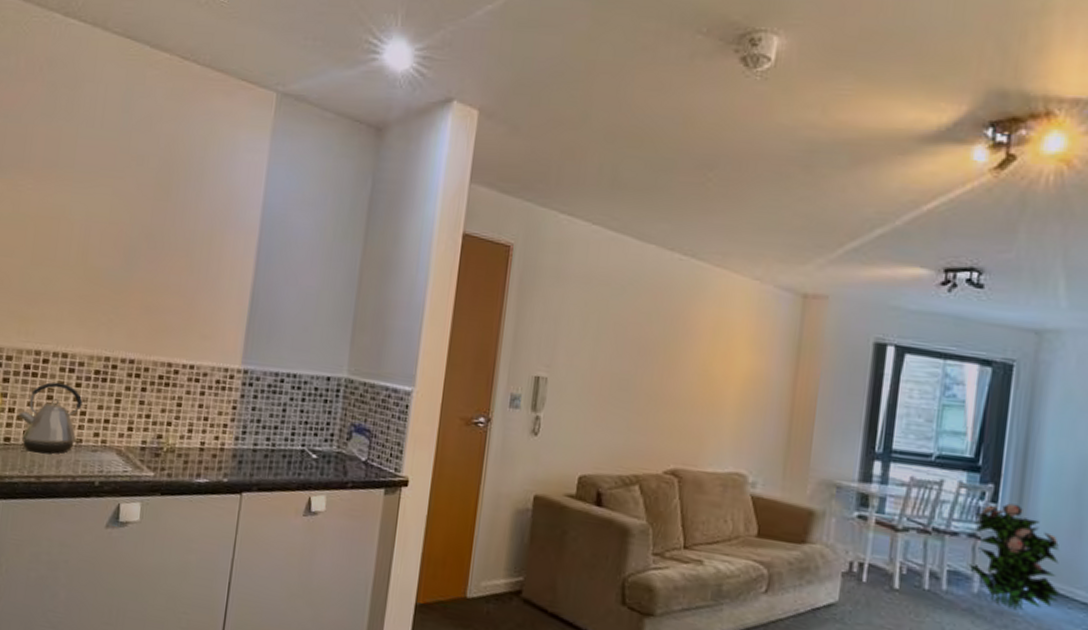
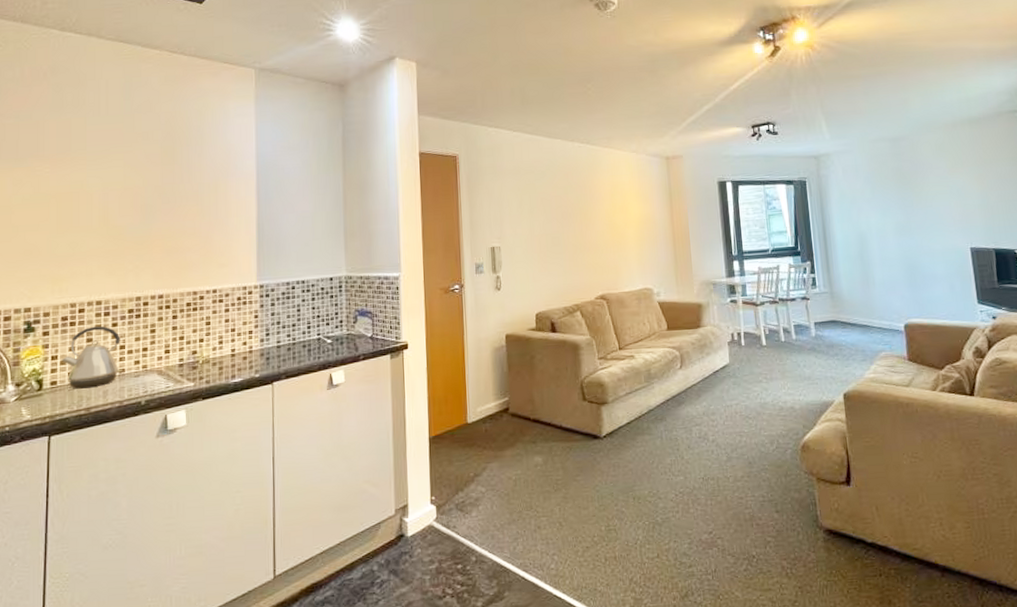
plant: present [966,503,1060,610] -> none [804,272,864,342]

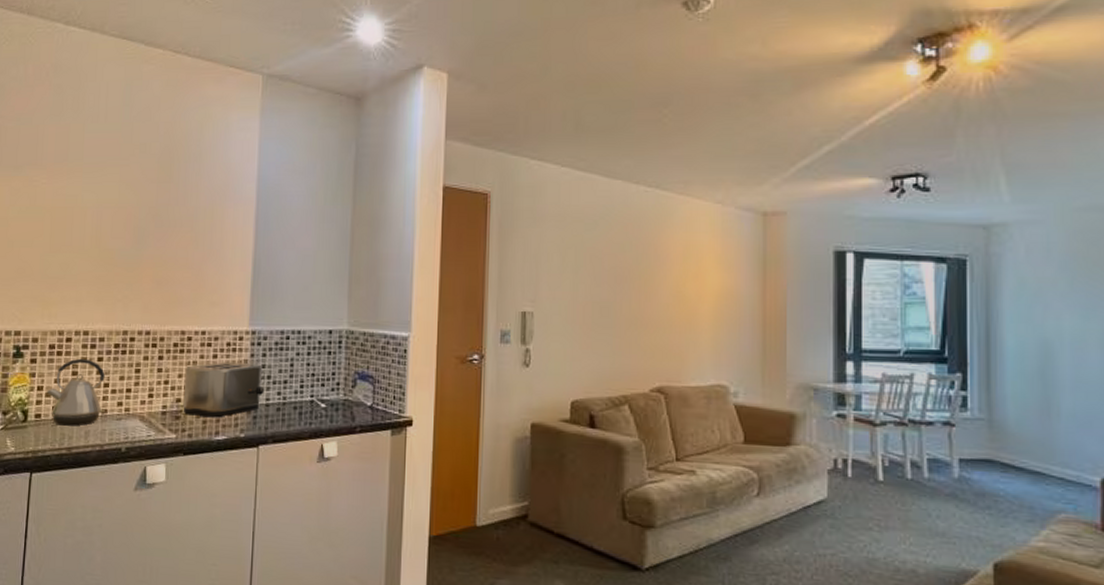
toaster: none [199,313,275,364] -> present [183,361,264,417]

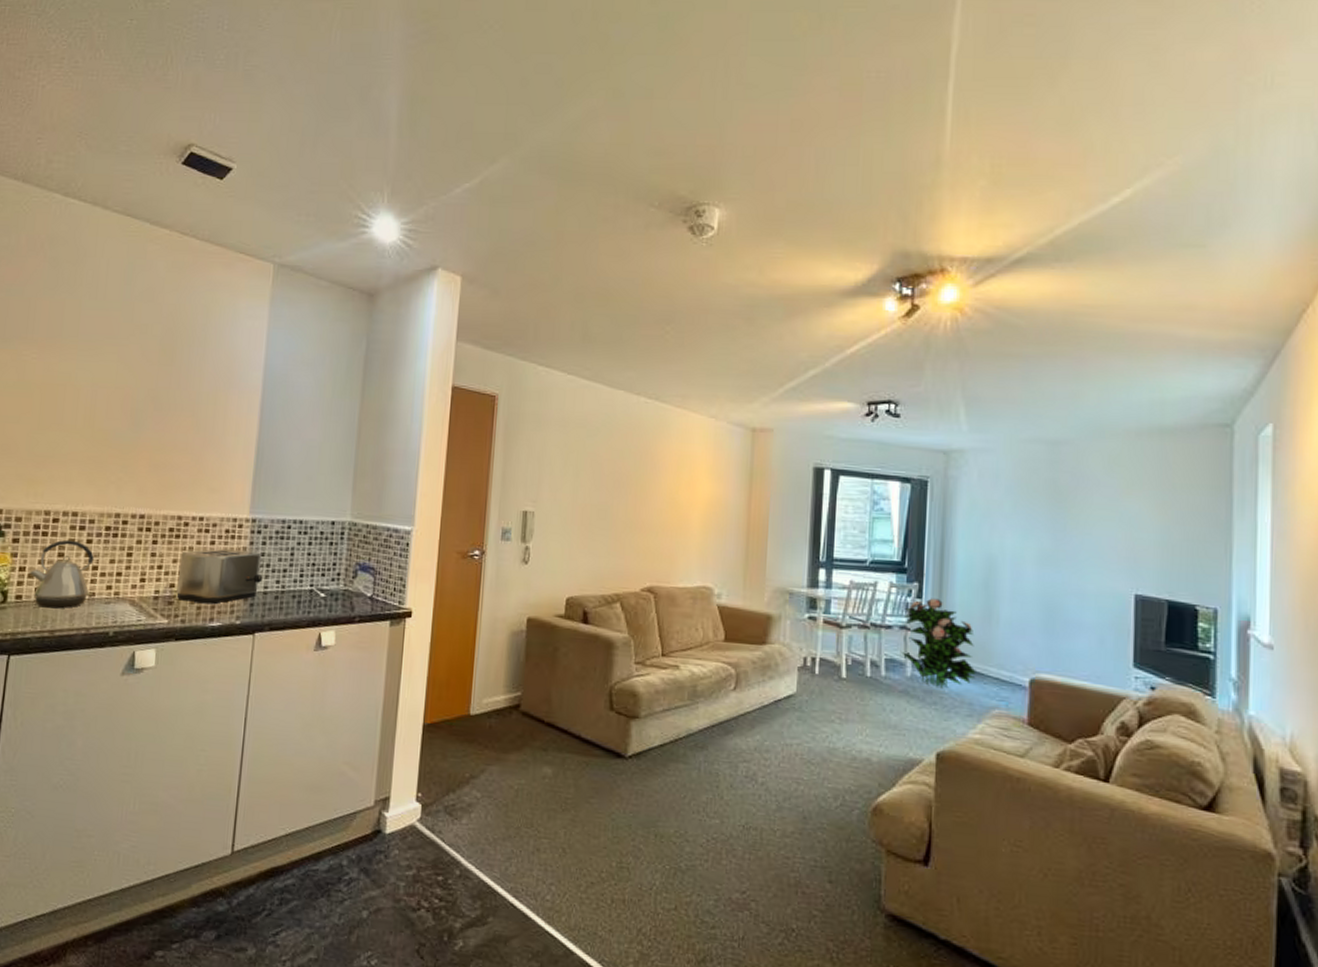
plant: none [944,390,1036,491] -> present [900,598,976,689]

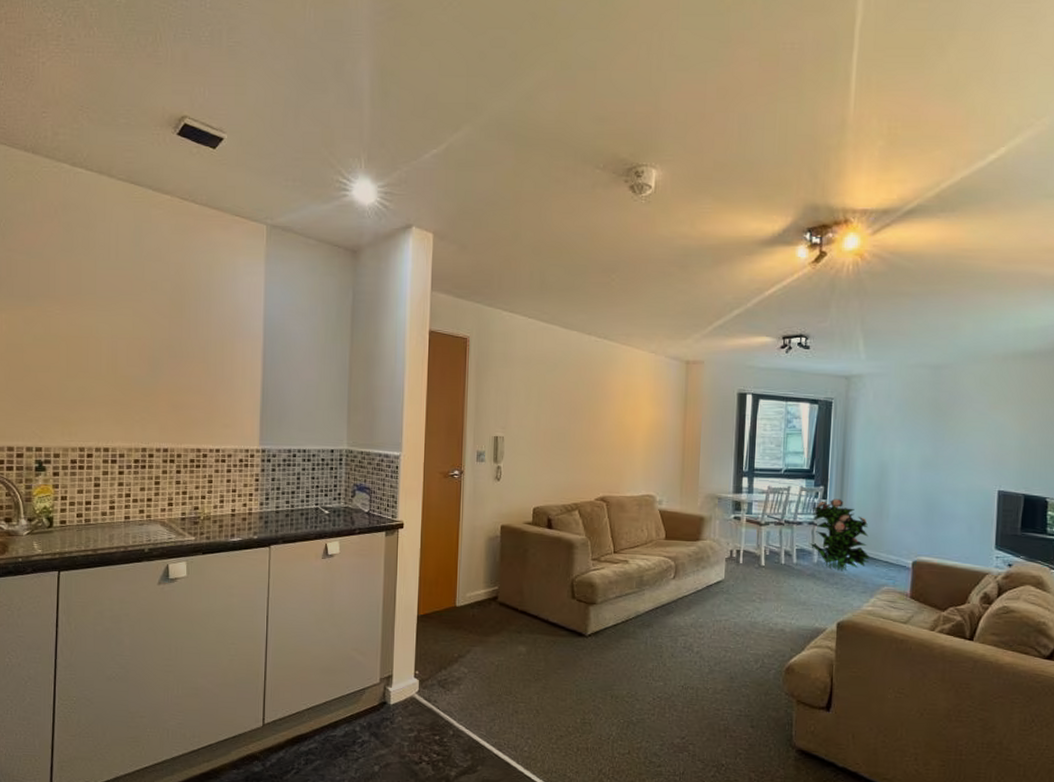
kettle: present [29,539,94,609] -> none [70,472,128,531]
toaster: present [176,548,263,604] -> none [201,475,274,522]

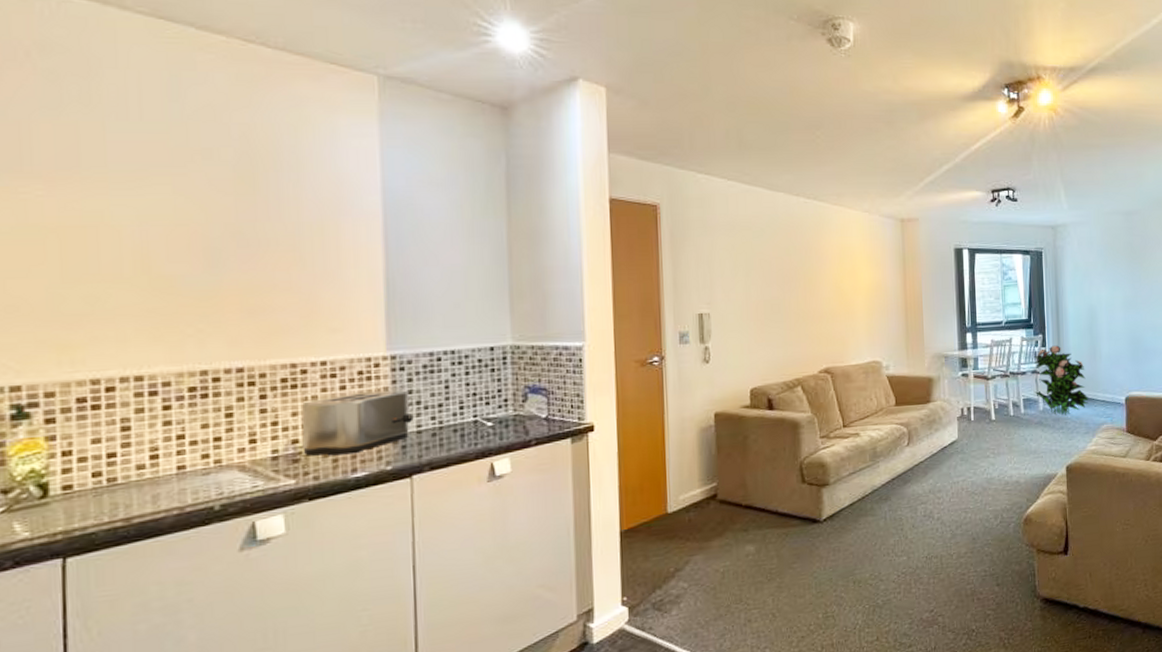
toaster: none [201,475,274,522] -> present [300,390,414,456]

